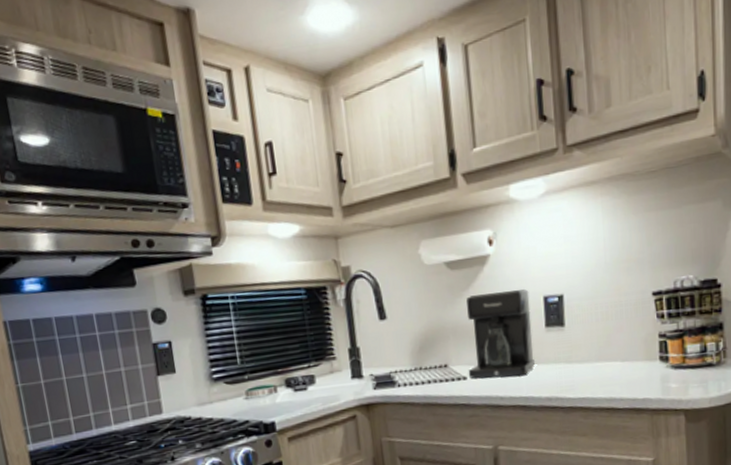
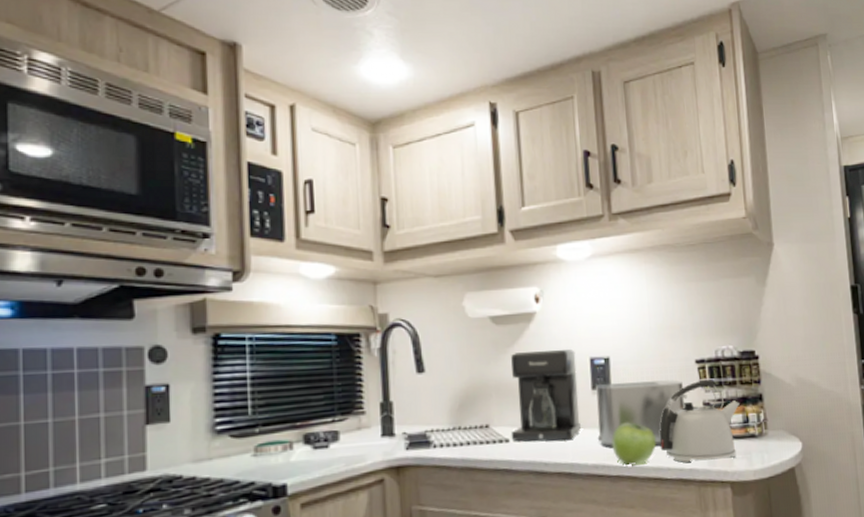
toaster: none [549,313,643,382] -> present [596,380,688,448]
fruit: none [565,356,609,397] -> present [612,422,656,466]
kettle: none [612,310,698,393] -> present [659,379,740,463]

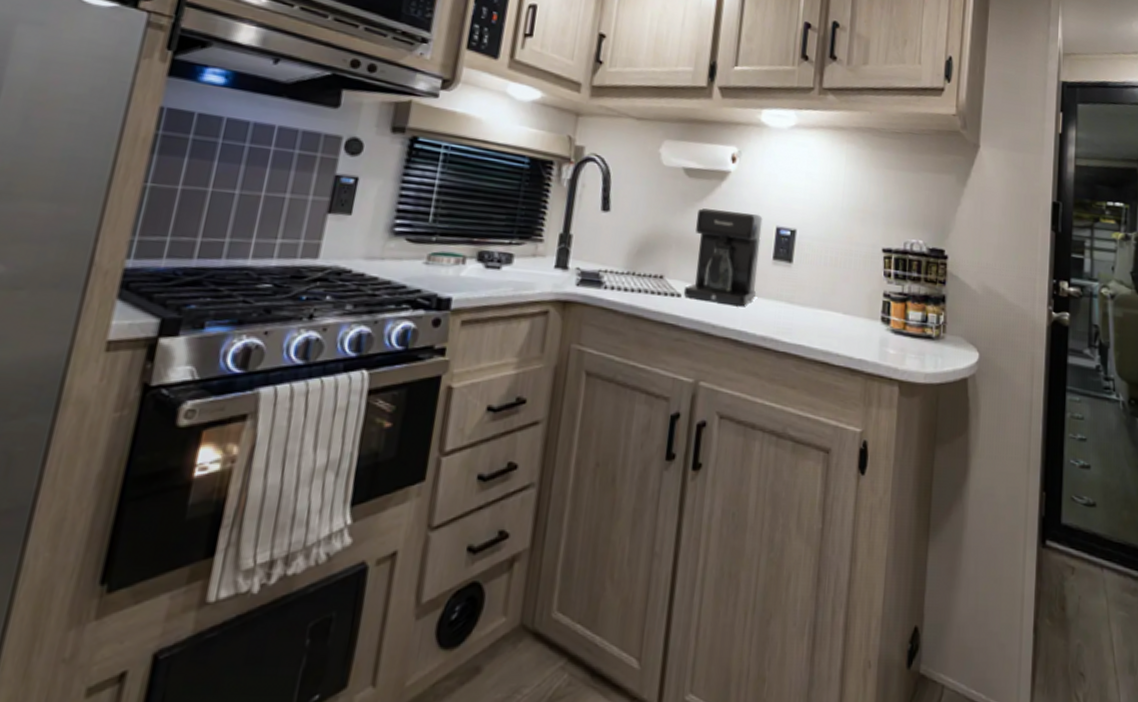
toaster: present [596,380,688,448] -> none [770,255,869,329]
fruit: present [612,422,656,466] -> none [783,299,829,345]
kettle: present [659,379,740,463] -> none [832,269,921,356]

